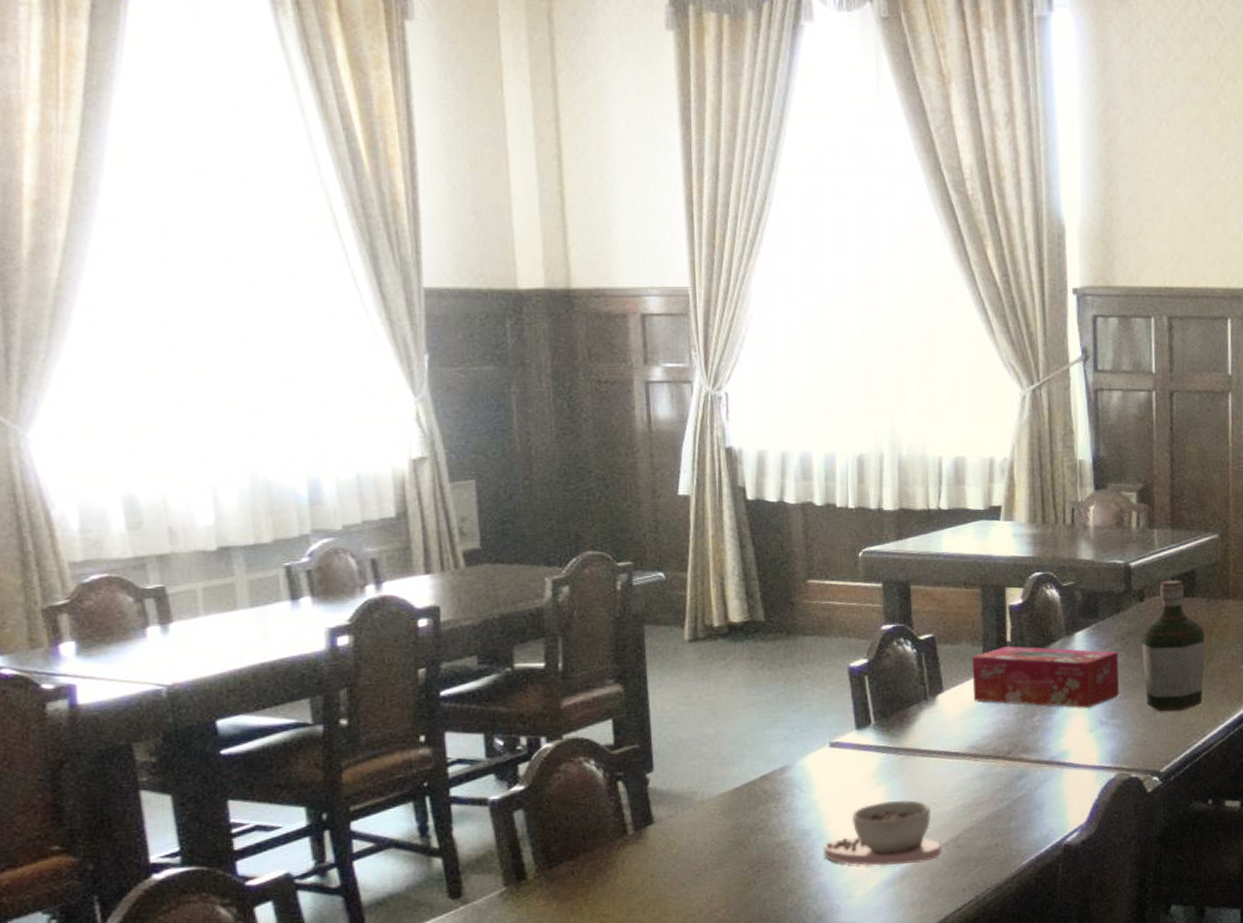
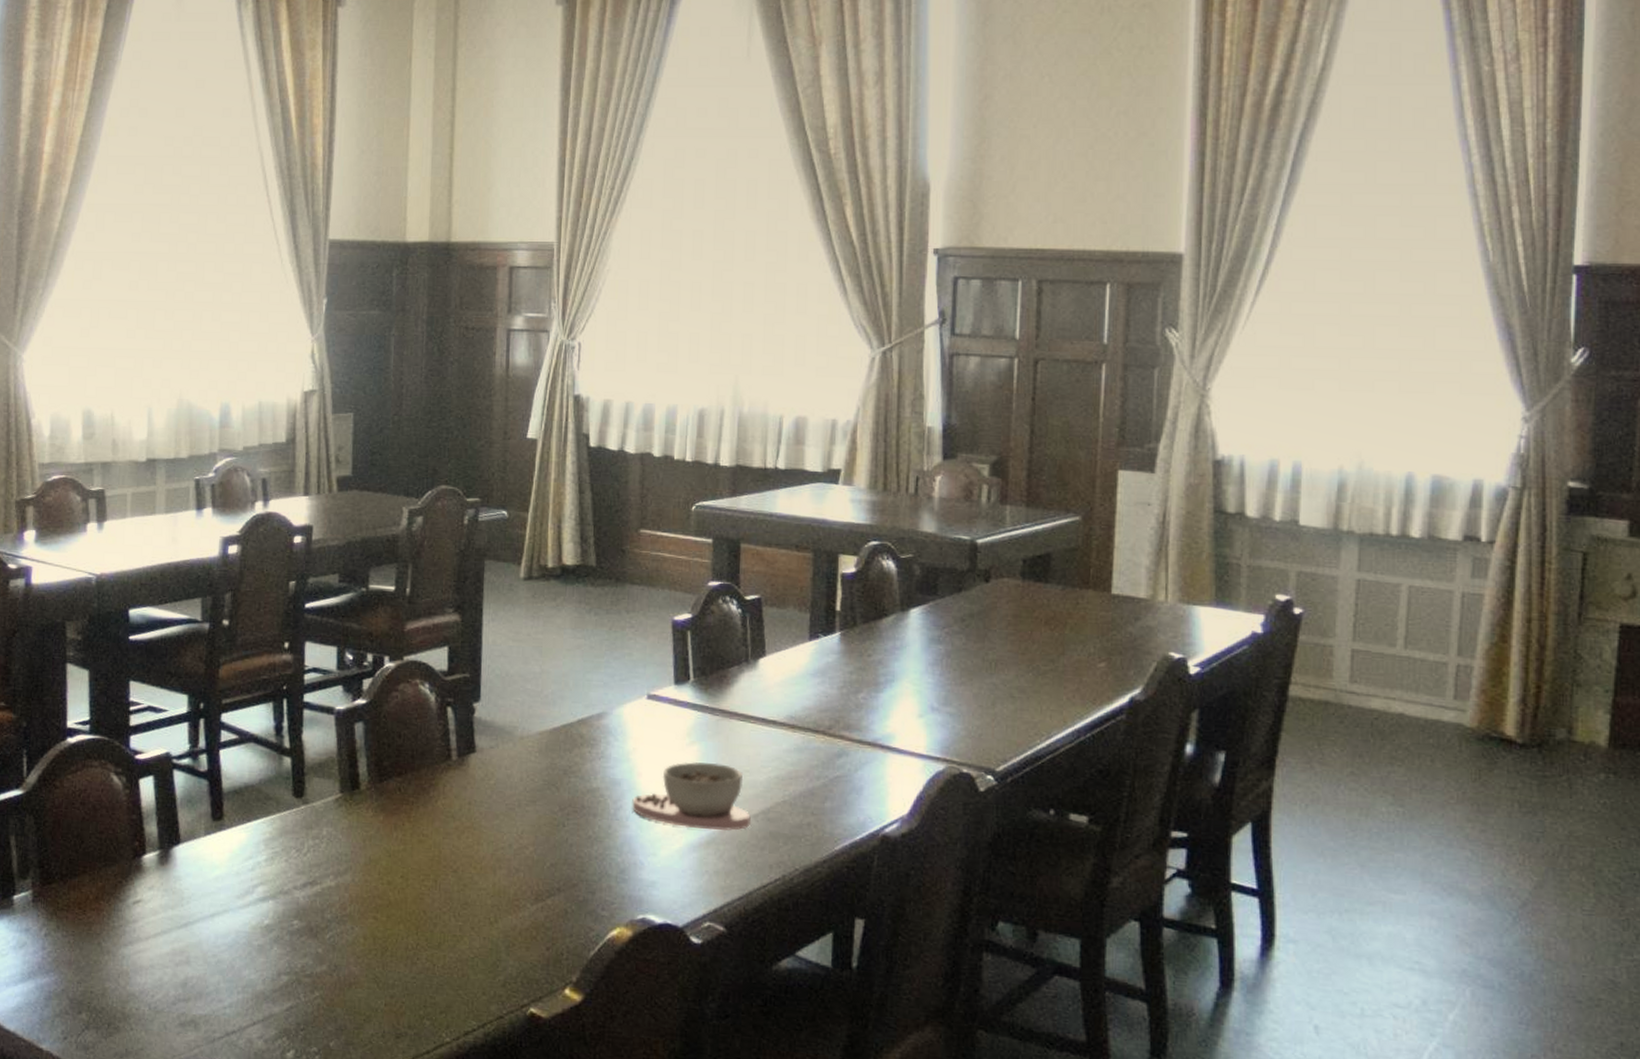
tissue box: present [971,646,1120,708] -> none [796,616,957,691]
bottle: present [1141,579,1205,712] -> none [983,562,1058,707]

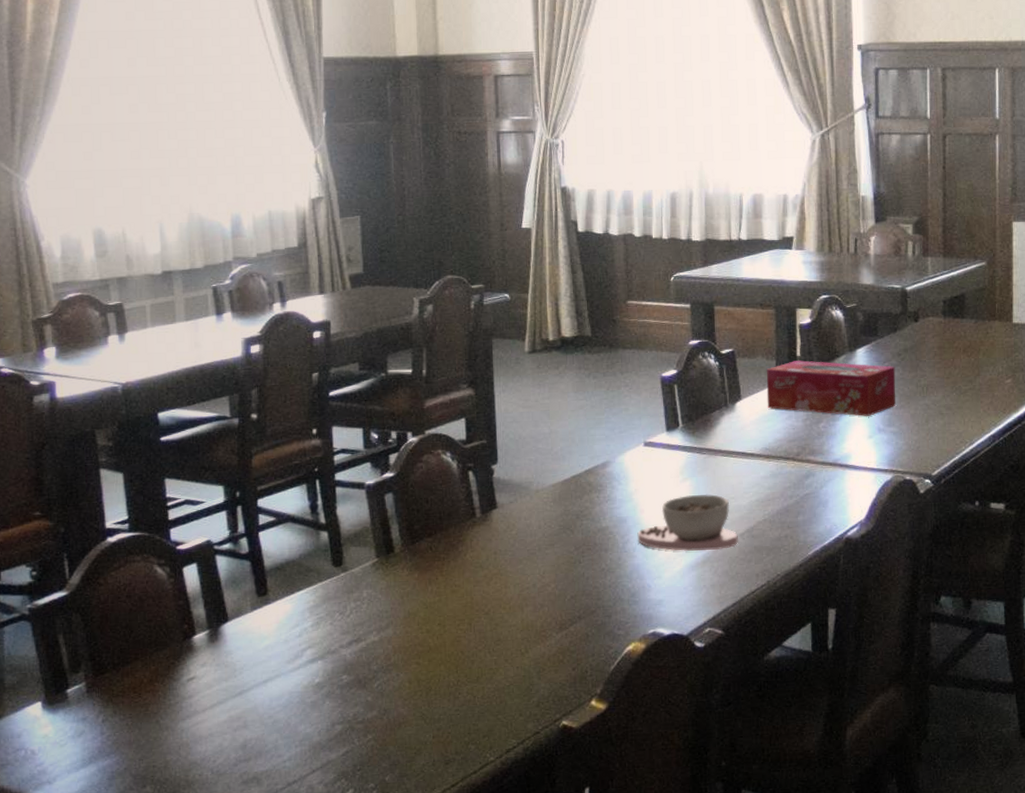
tissue box: none [796,616,957,691] -> present [766,360,896,416]

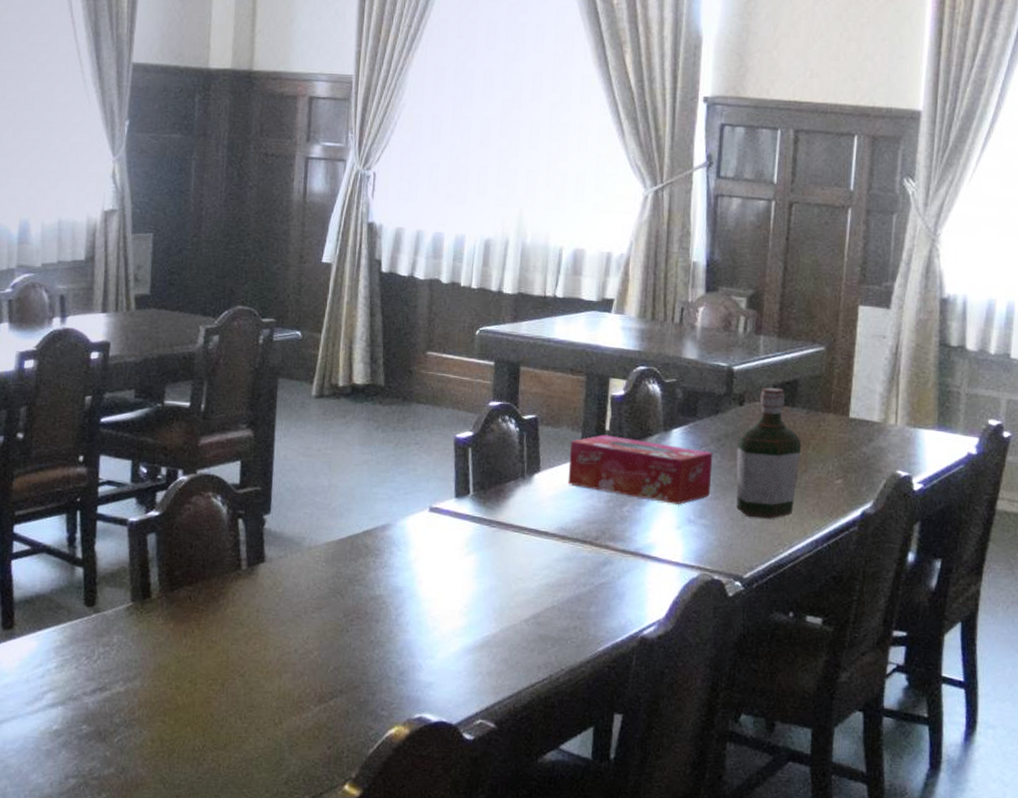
bowl: present [637,494,739,551] -> none [412,571,523,634]
bottle: none [916,302,973,421] -> present [736,387,802,519]

